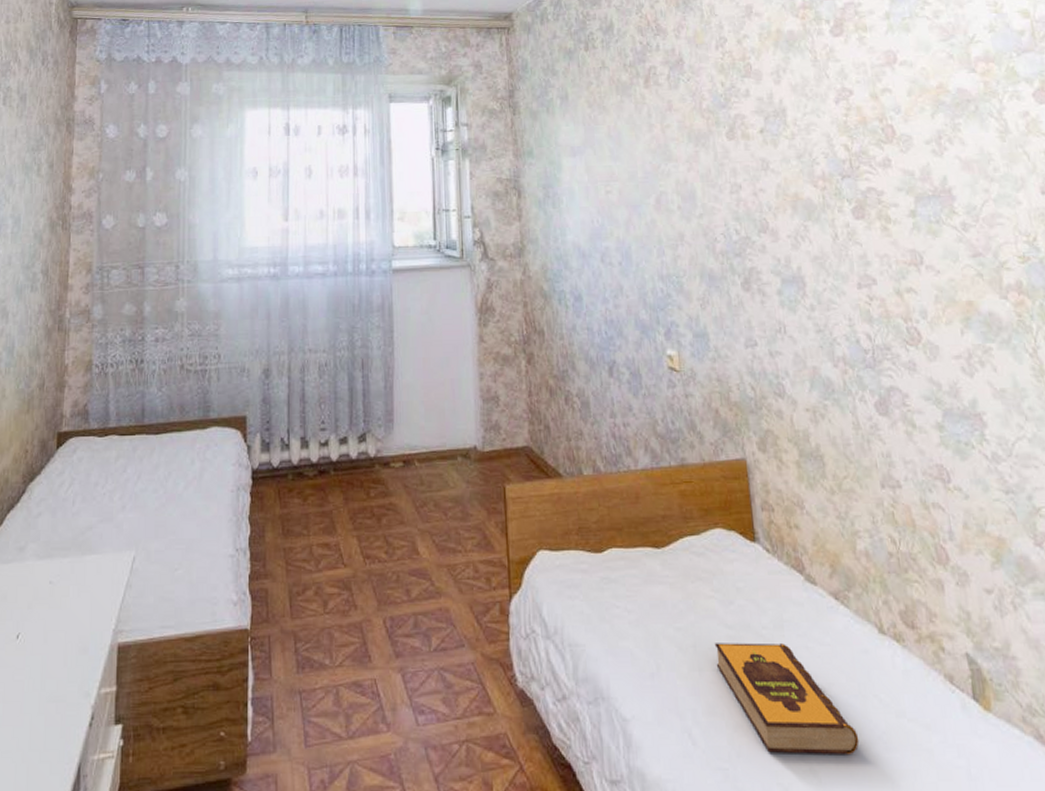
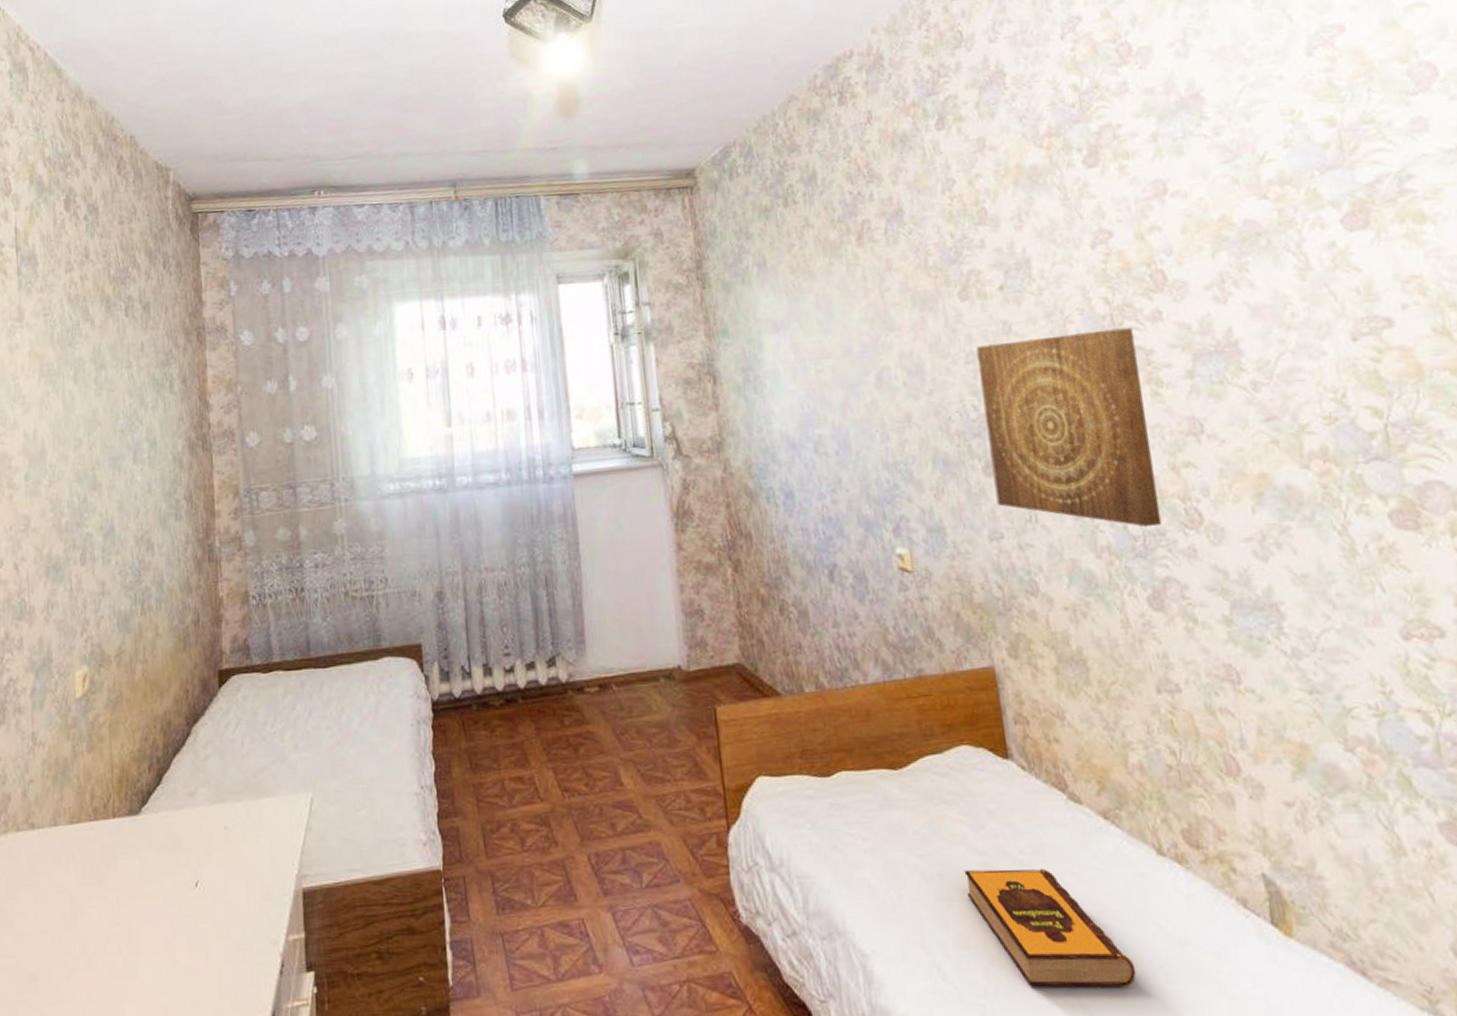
wall art: none [739,171,888,342] -> present [976,327,1162,528]

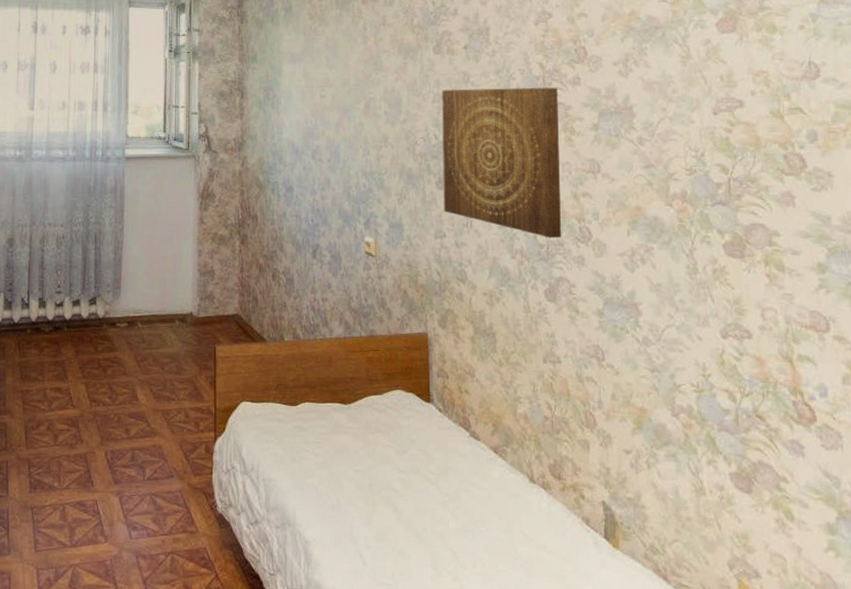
hardback book: present [964,869,1137,988] -> none [388,484,504,578]

